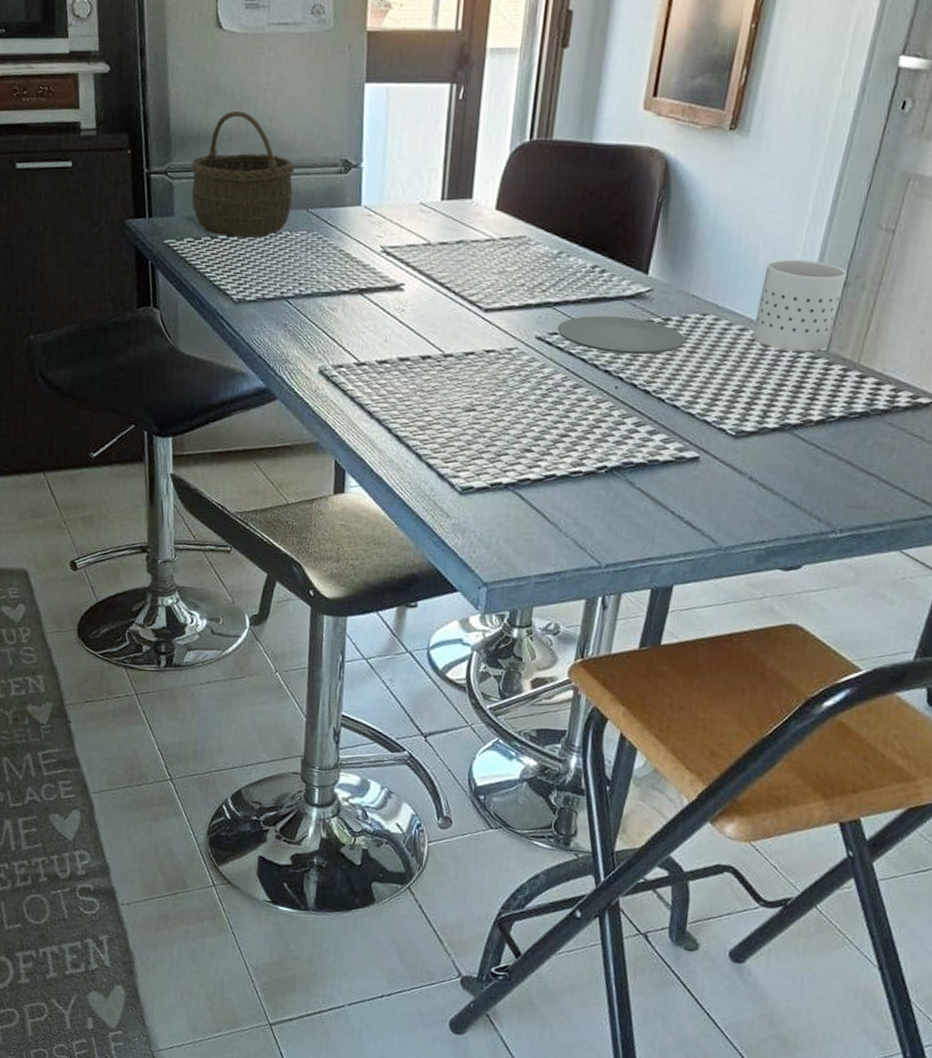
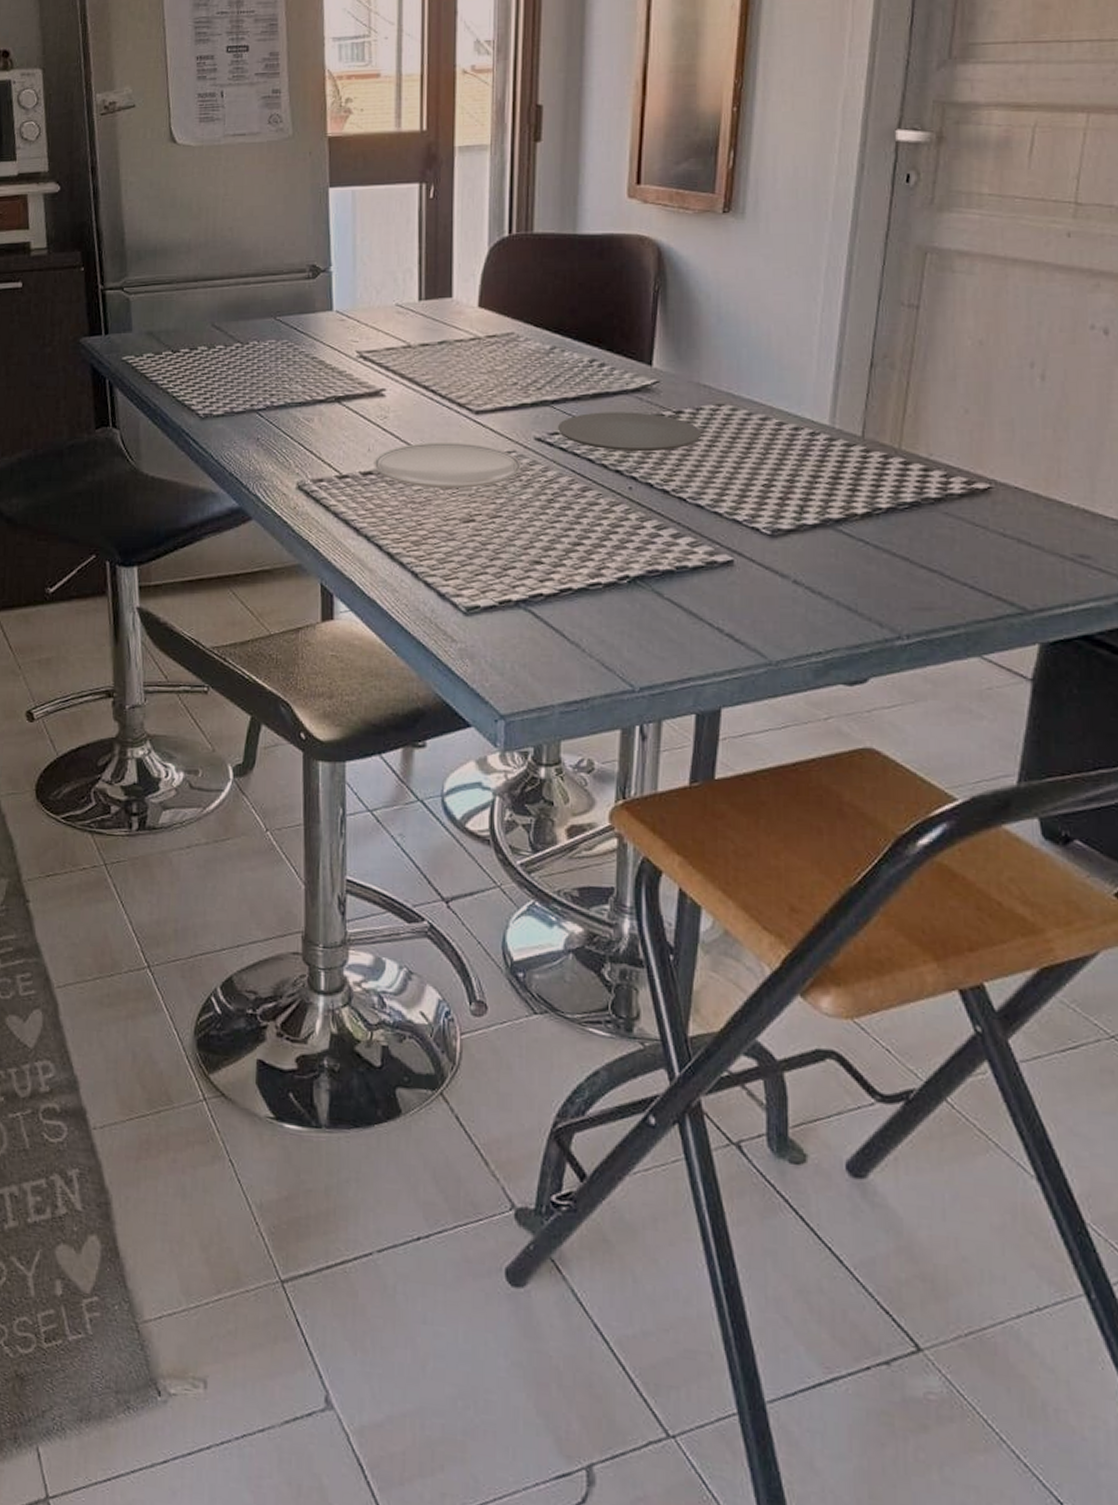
wicker basket: present [190,110,295,238] -> none [147,222,259,350]
plate: none [389,336,522,380] -> present [374,443,522,488]
mug: present [752,259,848,352] -> none [775,341,873,440]

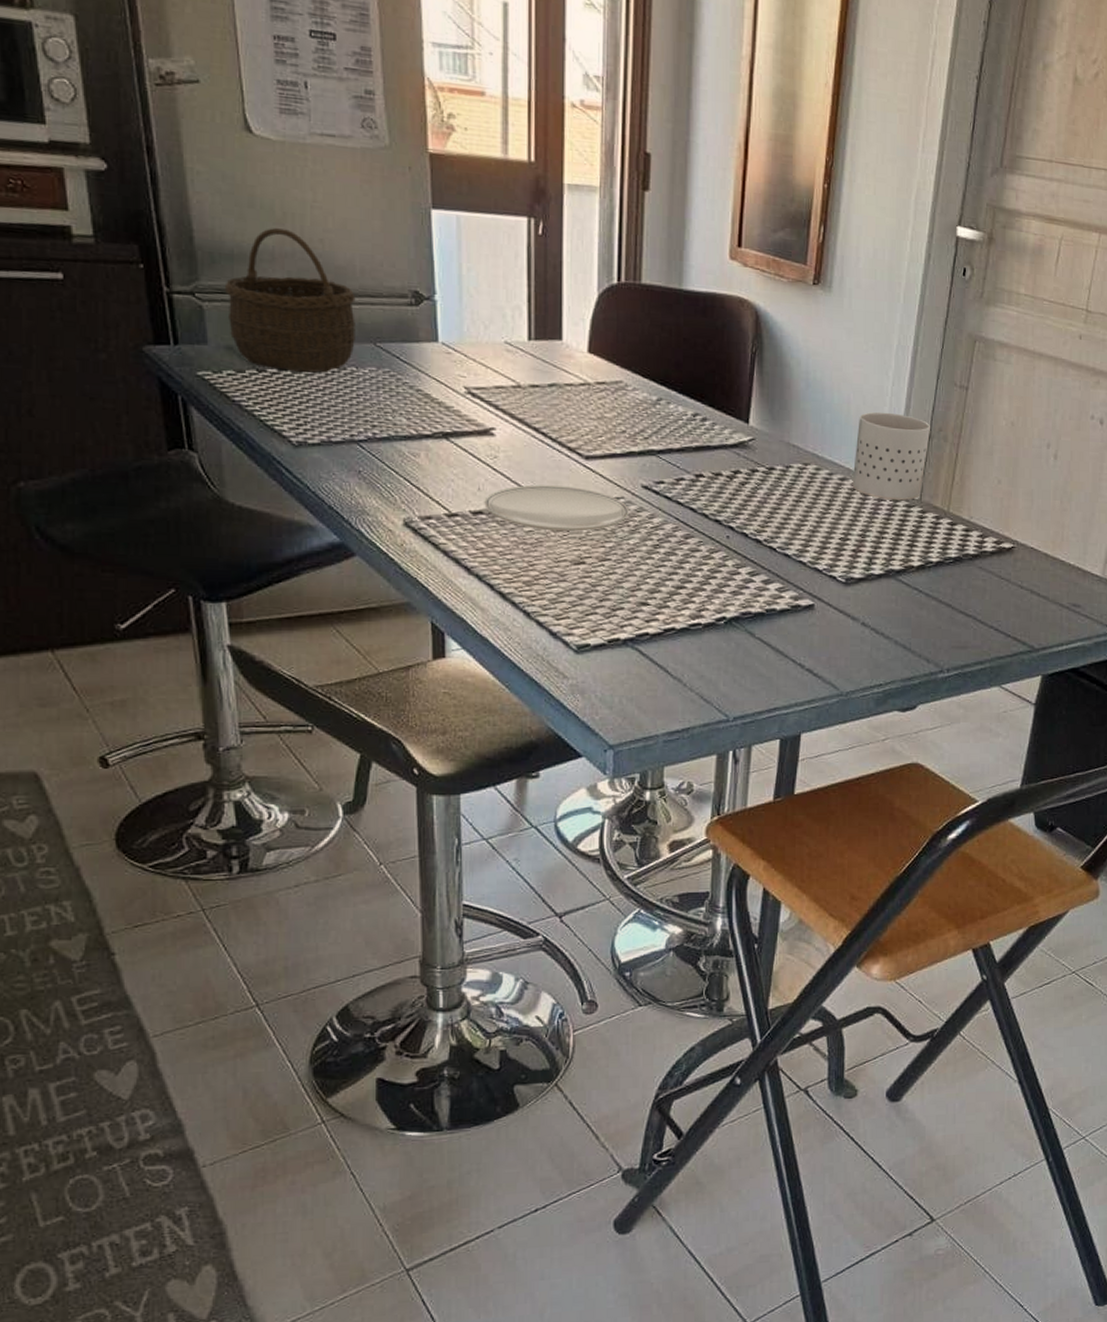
wicker basket: none [147,222,259,350] -> present [224,227,356,373]
plate: present [558,412,702,452] -> none [664,464,790,504]
mug: none [775,341,873,440] -> present [852,411,931,501]

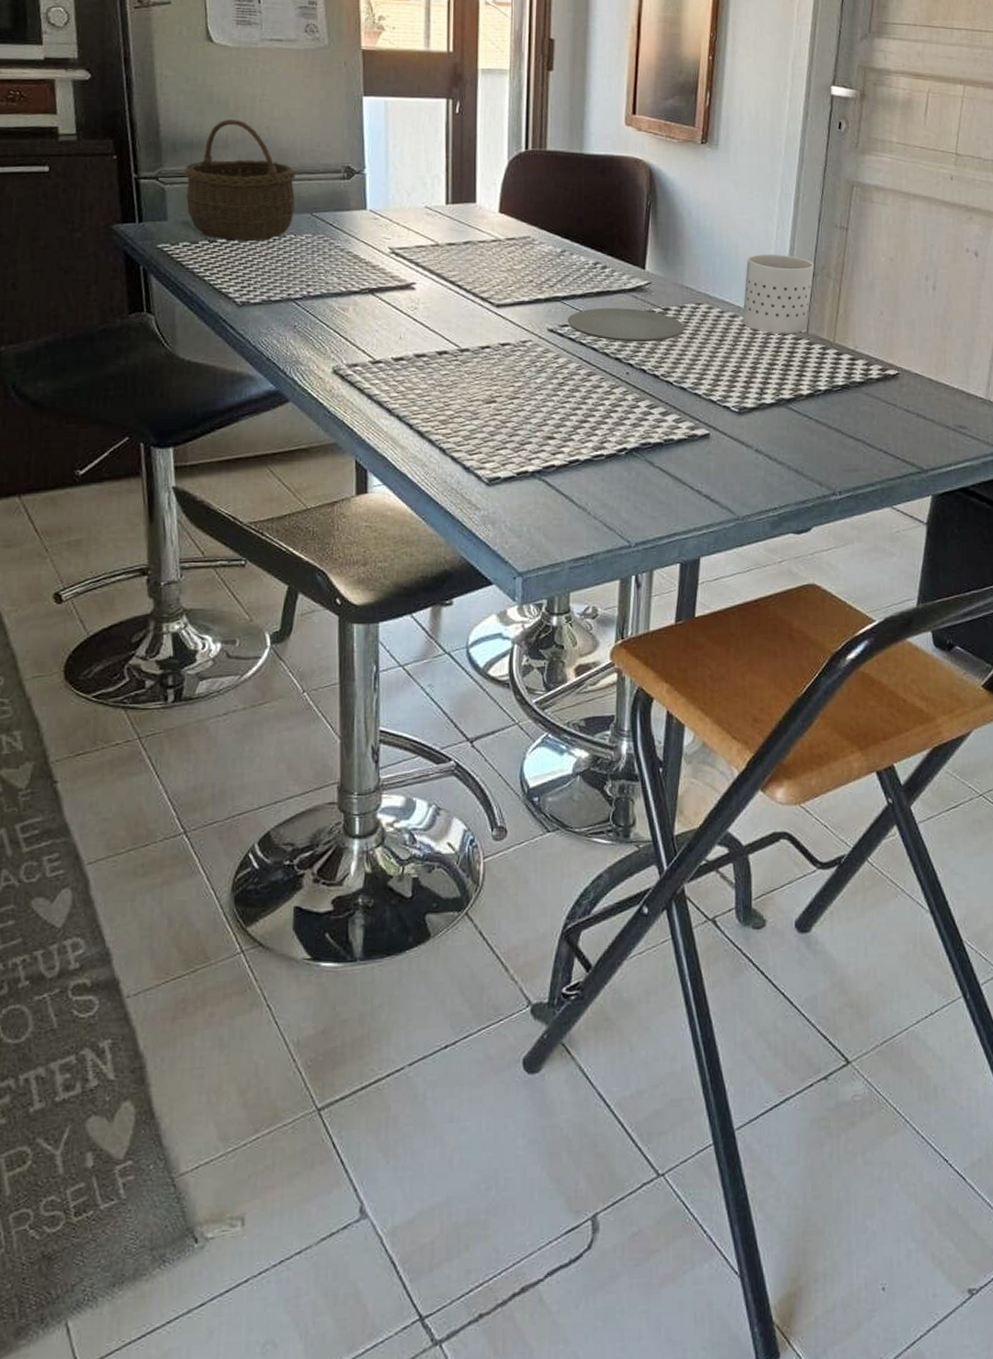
plate: present [484,484,630,532] -> none [405,332,537,373]
plate: none [664,464,790,504] -> present [568,307,685,343]

